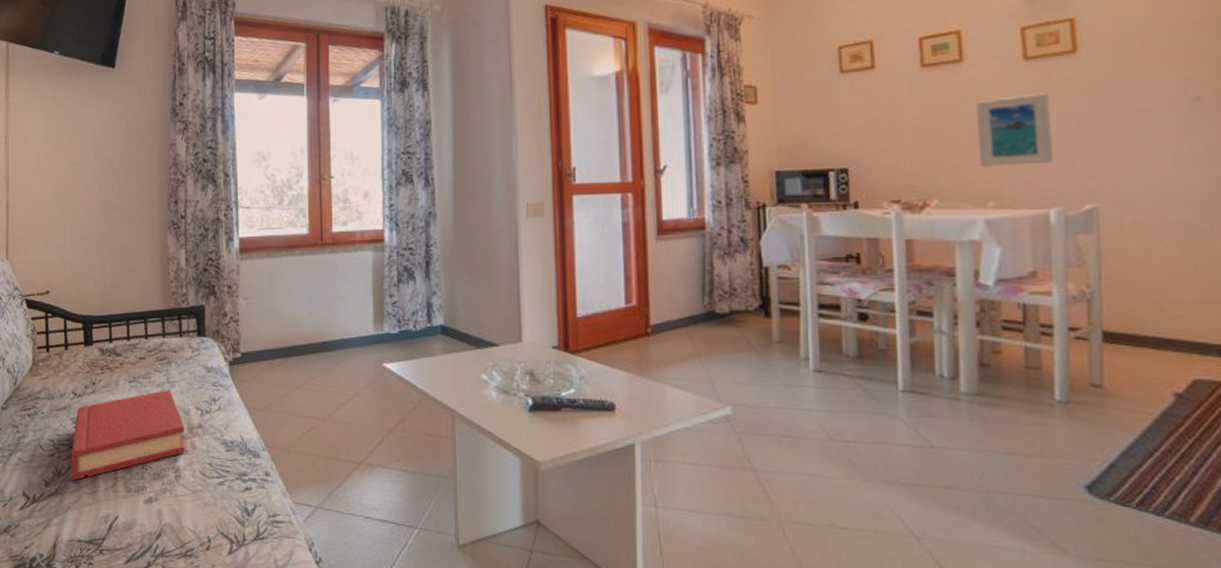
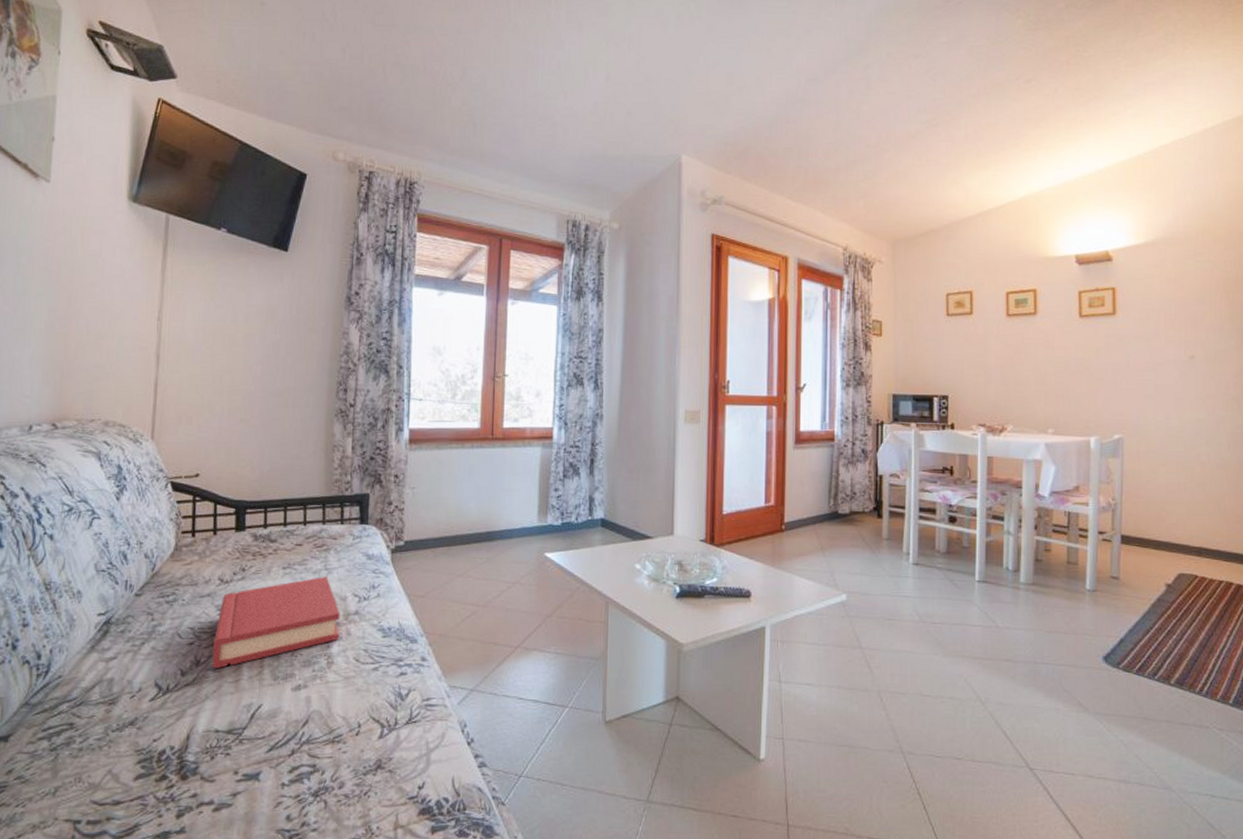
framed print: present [975,93,1053,167] -> none [1043,344,1095,401]

